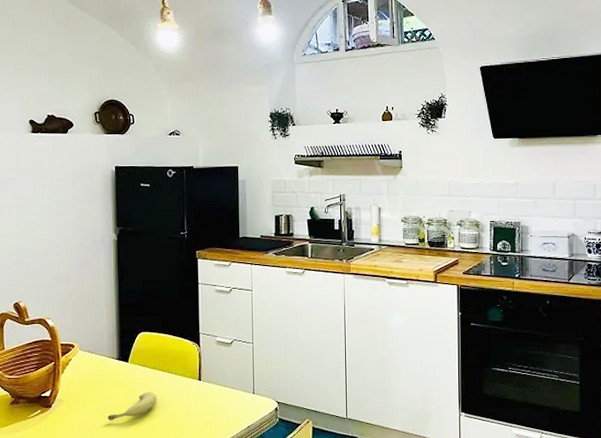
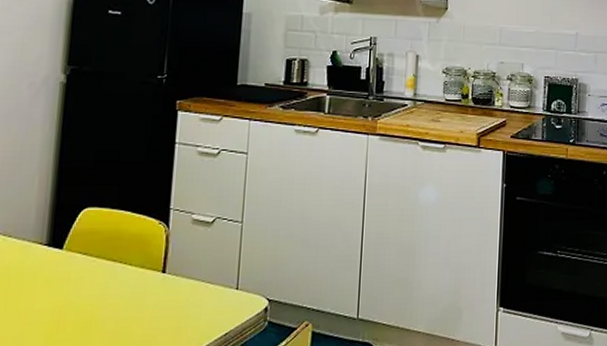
fruit: present [108,392,157,421] -> none [22,290,100,332]

